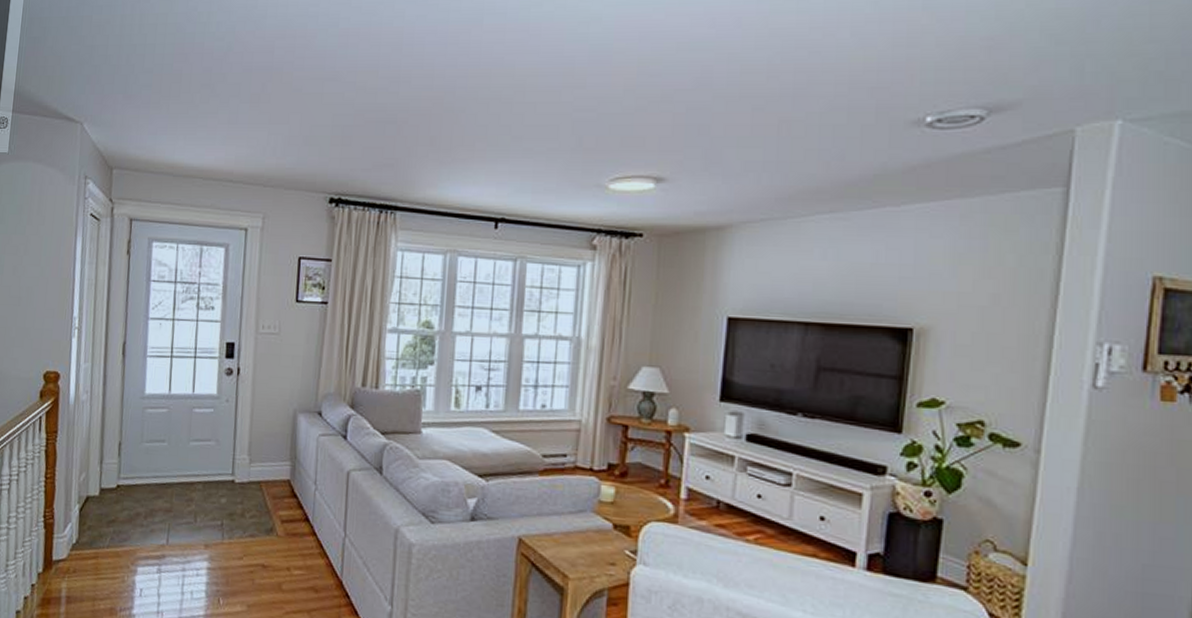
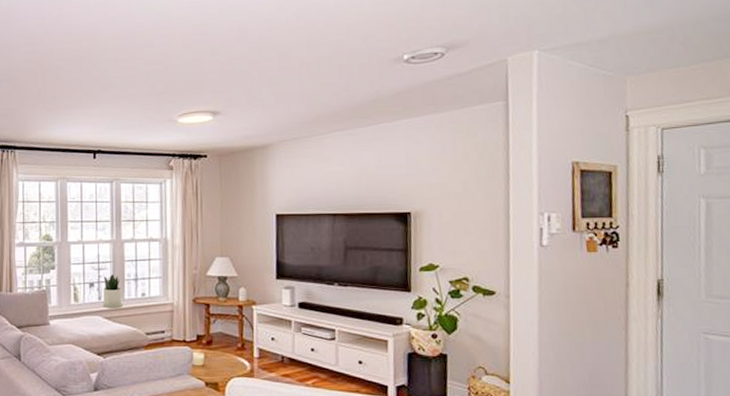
planter: none [489,377,518,421] -> present [101,274,124,309]

